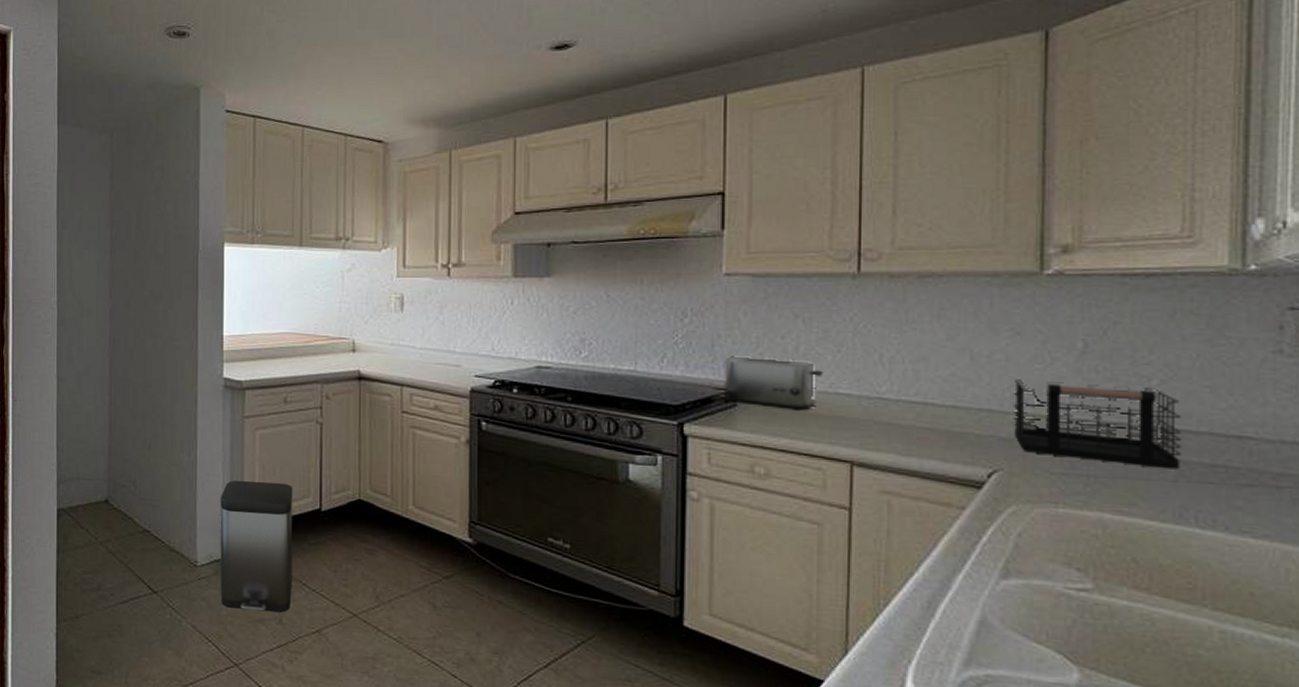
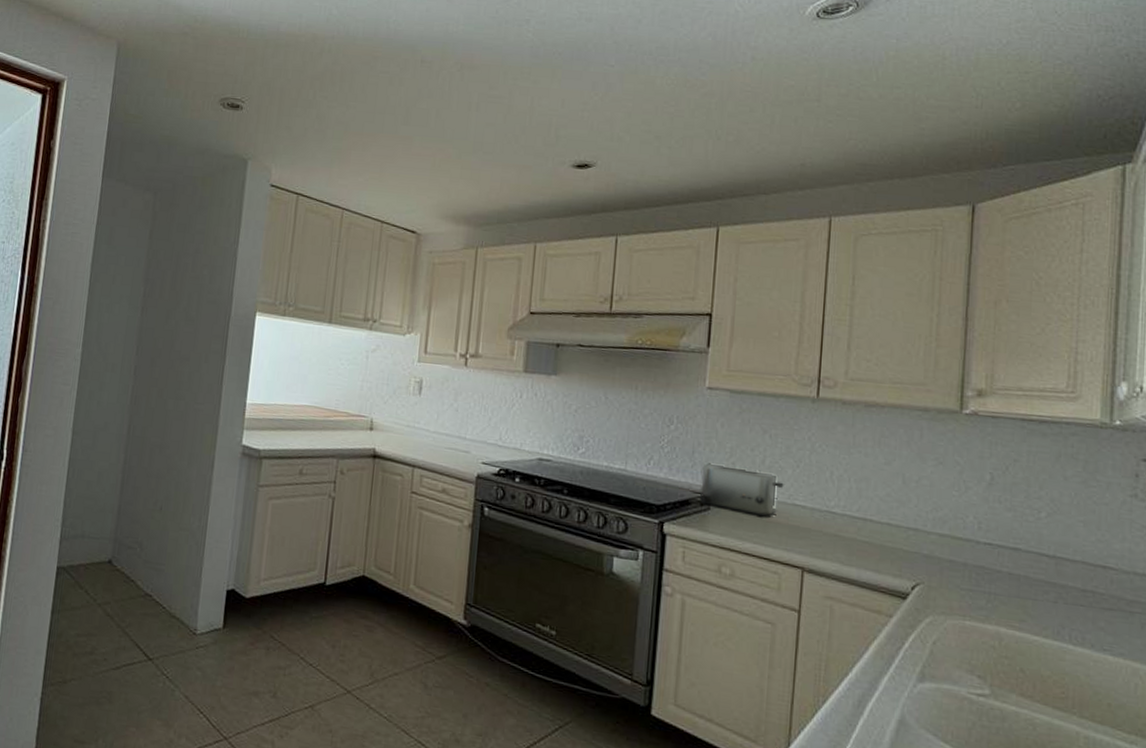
pedal bin: present [220,480,293,613] -> none [217,549,300,686]
dish rack: present [1014,379,1182,470] -> none [934,503,1062,592]

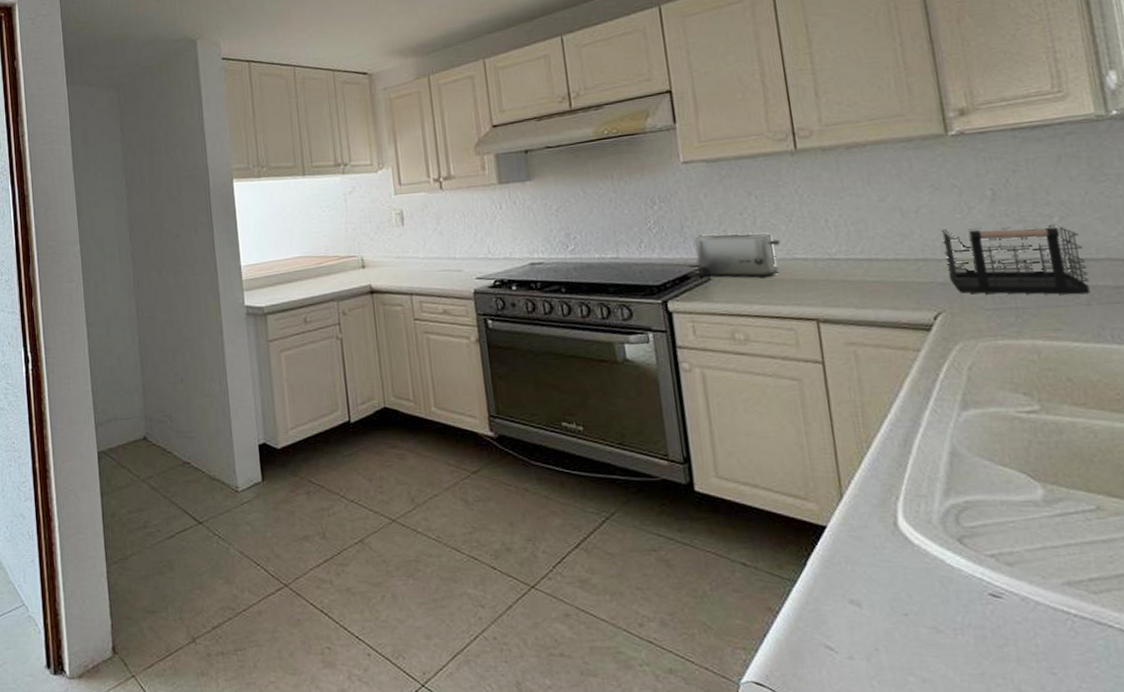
dish rack: none [934,503,1062,592] -> present [941,225,1091,295]

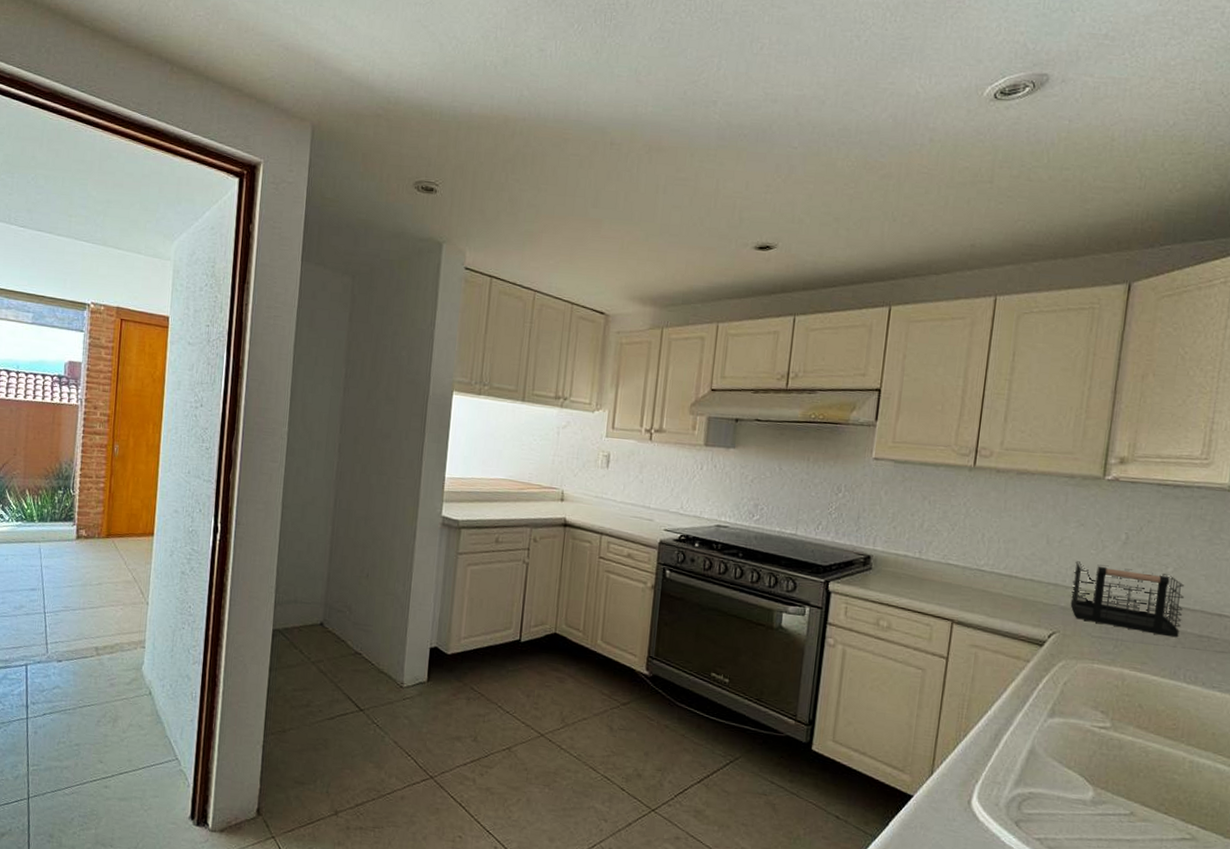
toaster: present [694,231,780,280] -> none [863,527,940,577]

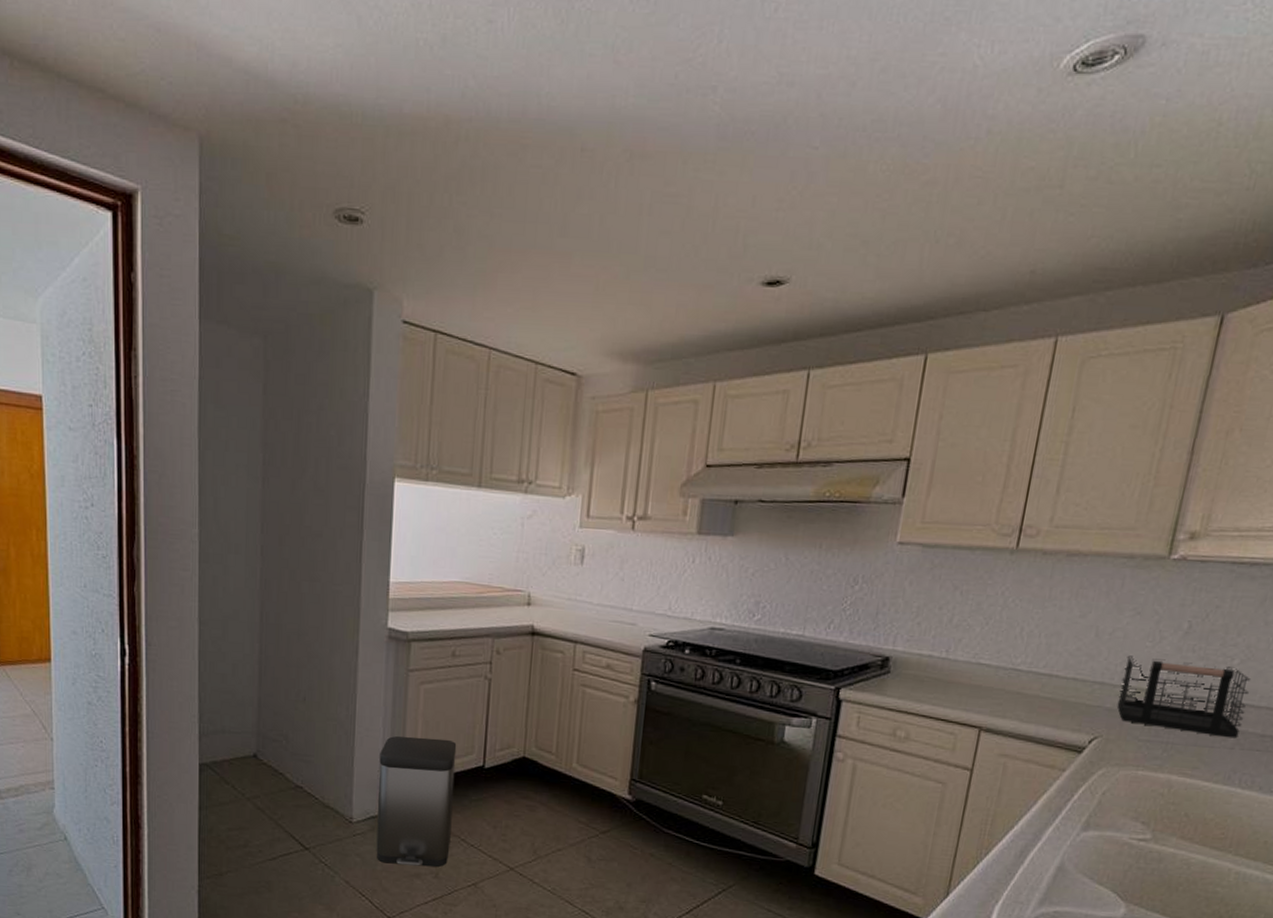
pedal bin: none [422,611,497,732] -> present [376,736,457,868]

